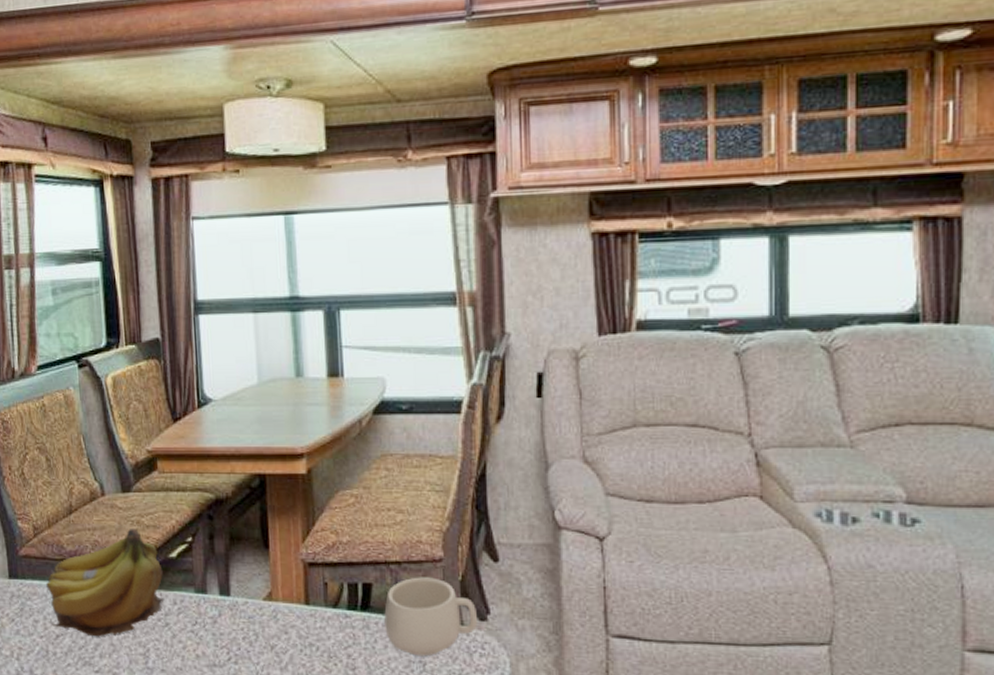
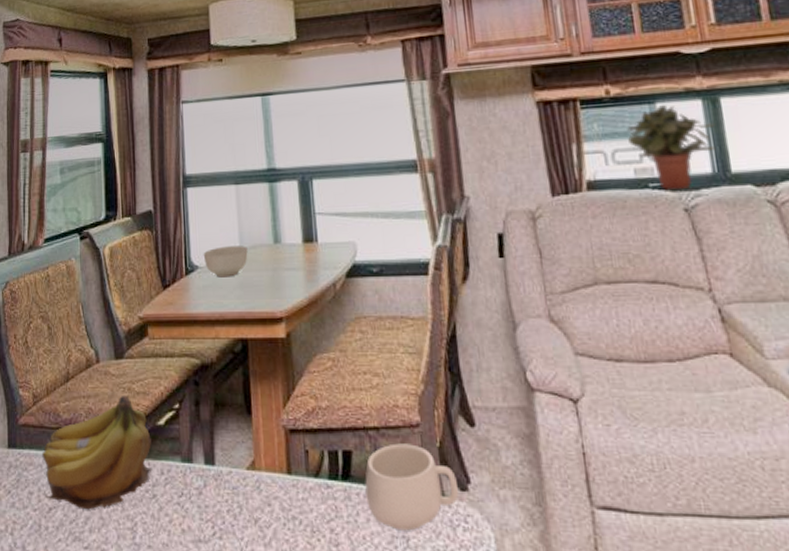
bowl: none [217,379,267,411] -> present [203,246,248,278]
potted plant: none [686,240,780,333] -> present [627,104,716,191]

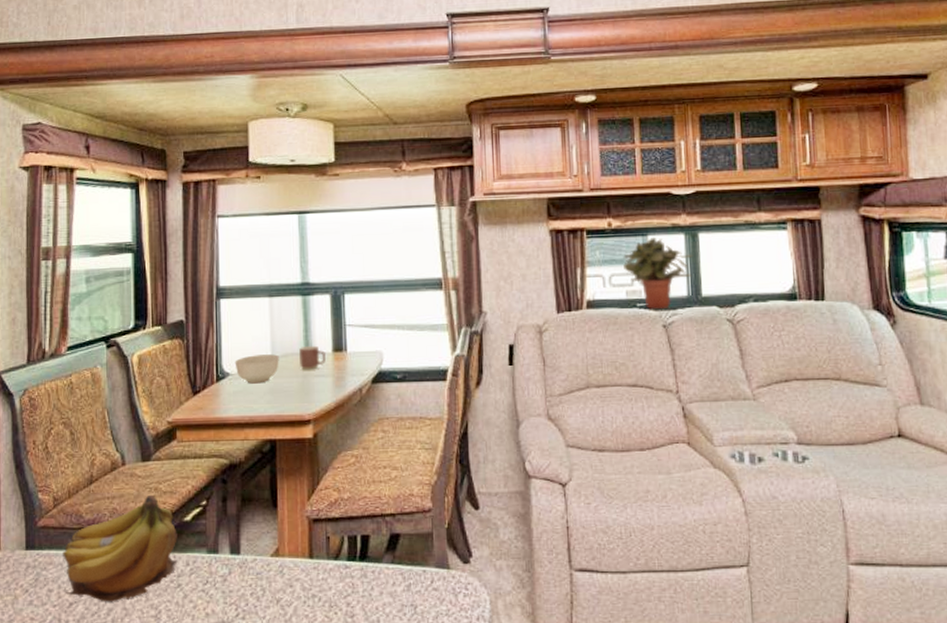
mug: none [267,236,296,263] -> present [298,345,326,370]
mug: present [365,443,459,531] -> none [380,526,462,600]

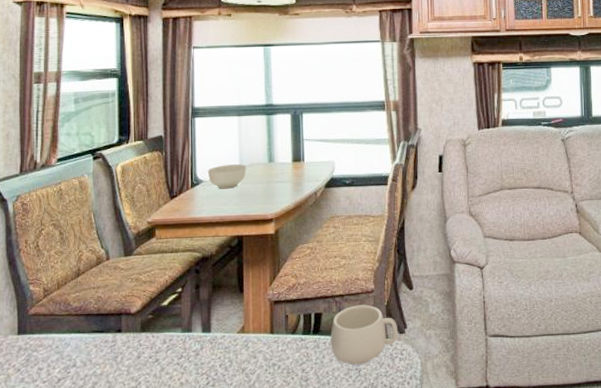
fruit: present [63,494,178,602] -> none [52,284,156,377]
mug: present [298,345,326,370] -> none [263,156,286,178]
mug: none [380,526,462,600] -> present [330,304,399,365]
potted plant: present [623,236,693,310] -> none [531,69,586,128]

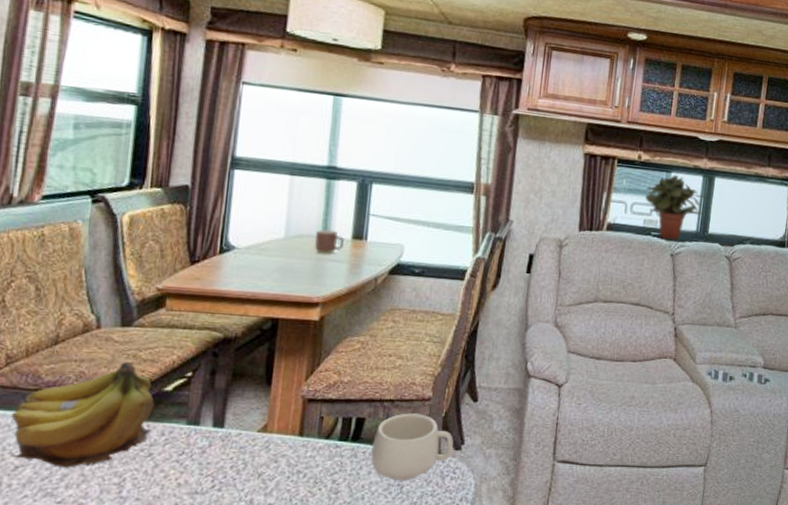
fruit: none [52,284,156,377] -> present [10,361,155,468]
bowl: present [207,164,246,189] -> none [242,231,293,261]
mug: none [263,156,286,178] -> present [315,229,344,254]
potted plant: none [531,69,586,128] -> present [645,174,707,240]

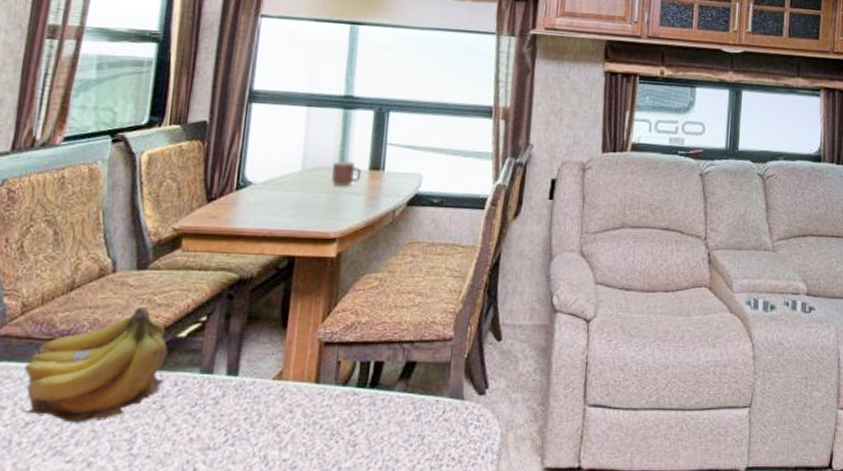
mug: present [371,413,454,481] -> none [390,355,478,430]
potted plant: present [645,174,707,240] -> none [670,89,735,159]

